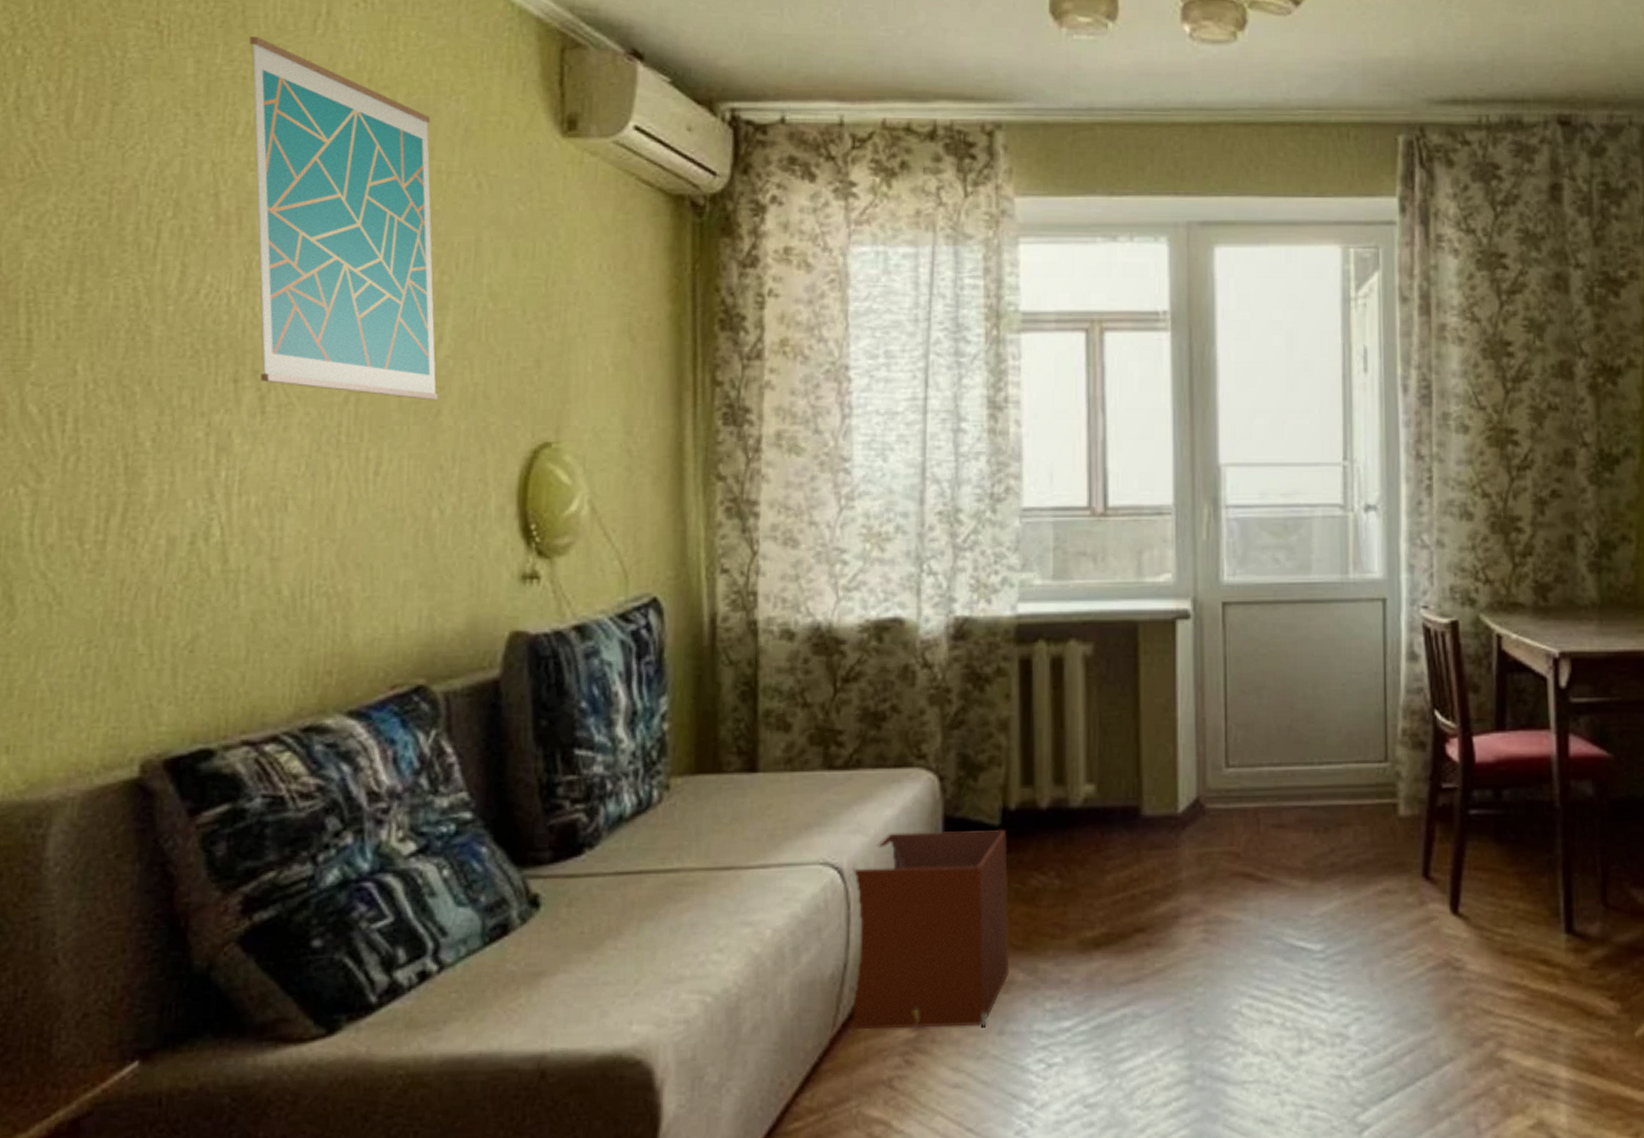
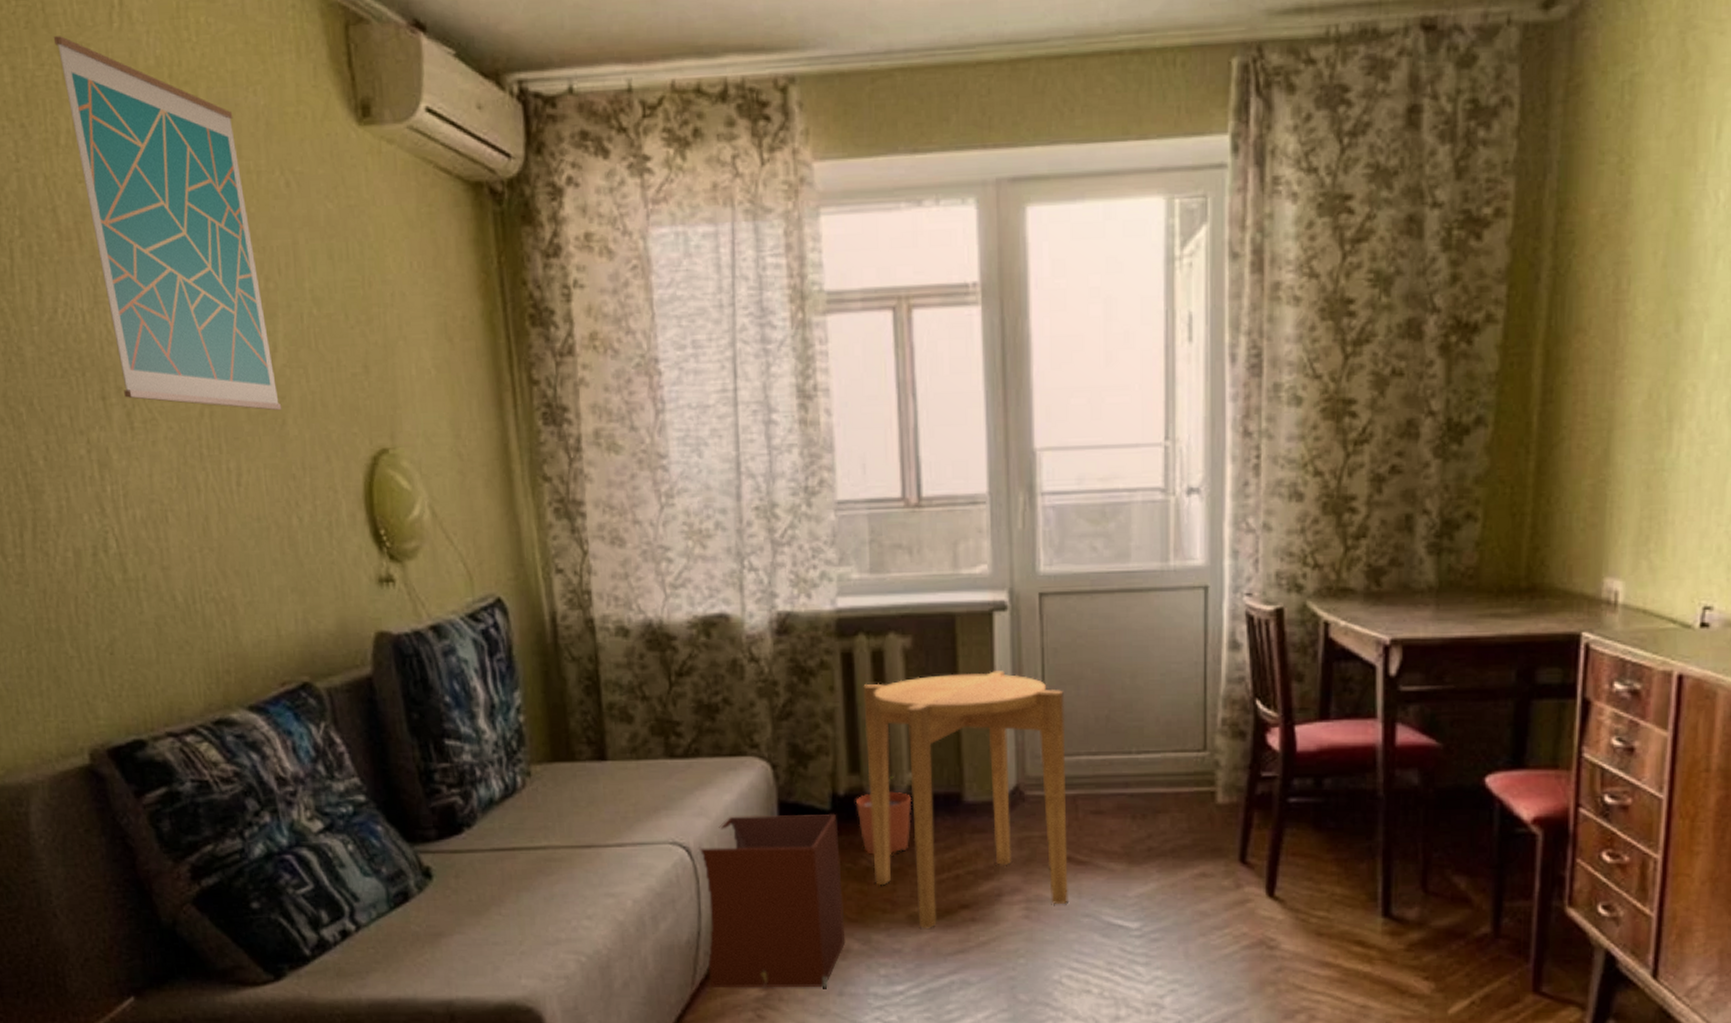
plant pot: none [1027,789,1088,874] -> present [855,777,912,855]
side table: none [1040,679,1249,955] -> present [863,670,1068,928]

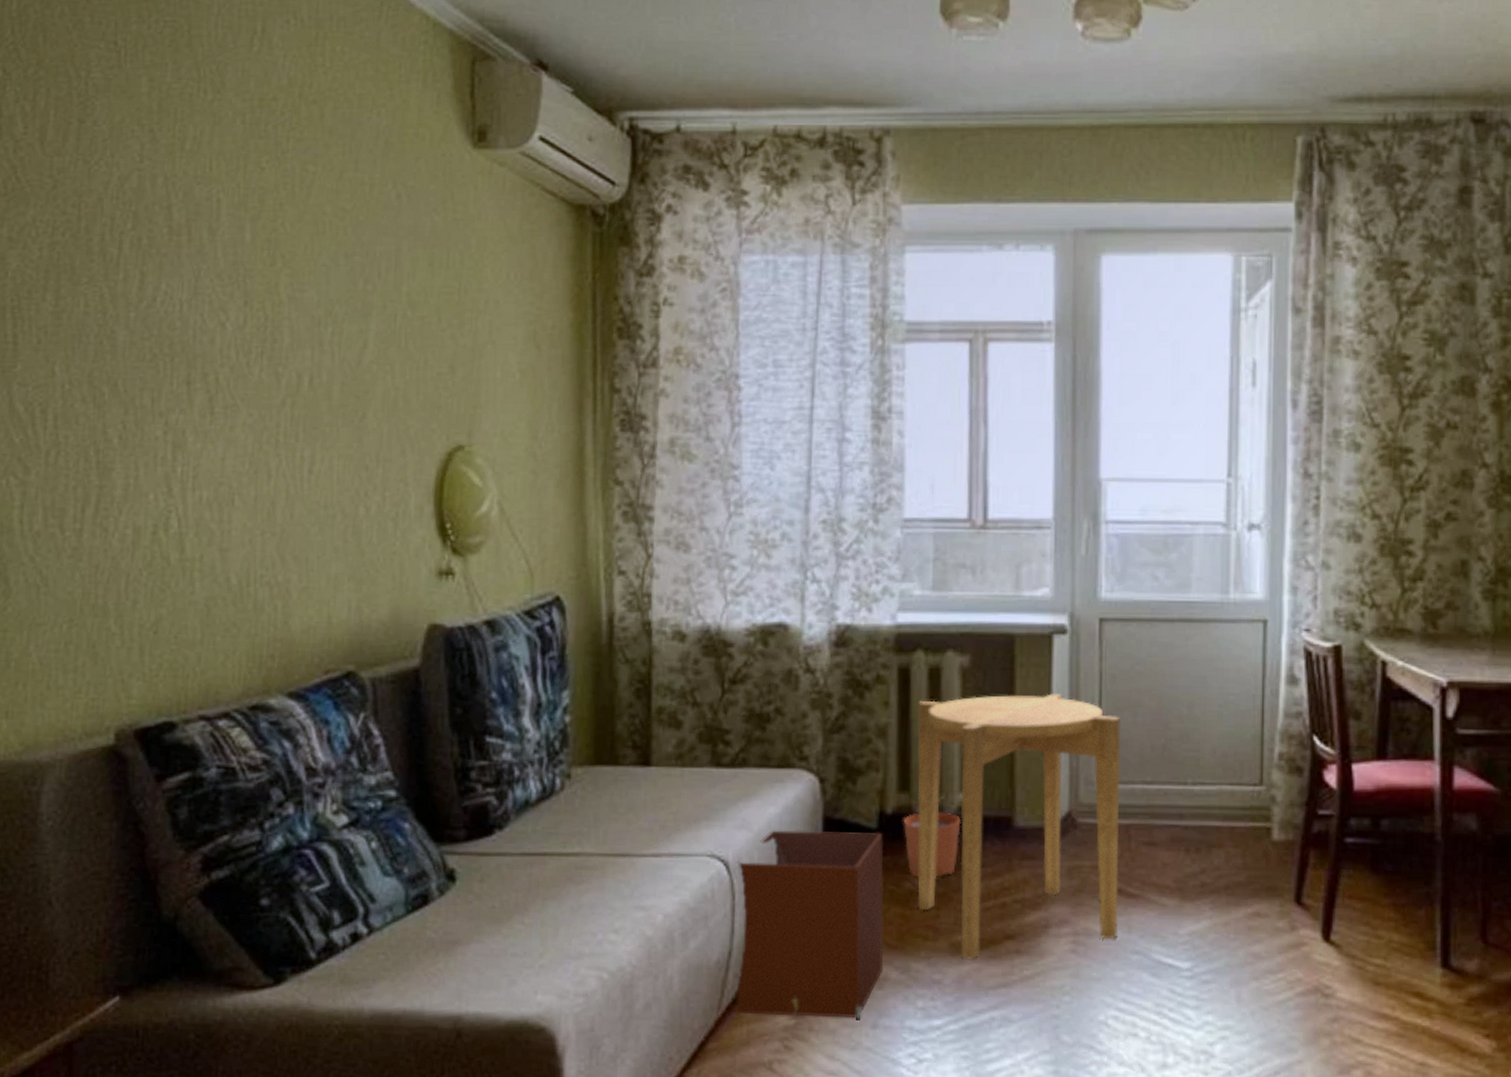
wall art: present [53,36,282,411] -> none [194,55,364,404]

